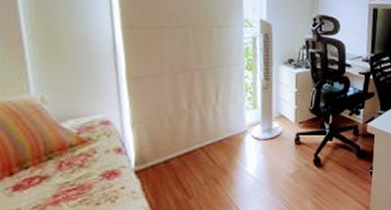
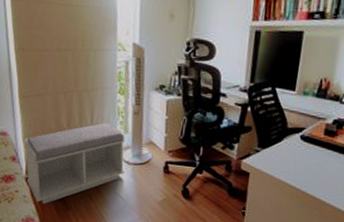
bench: none [133,100,254,198] -> present [24,123,125,205]

